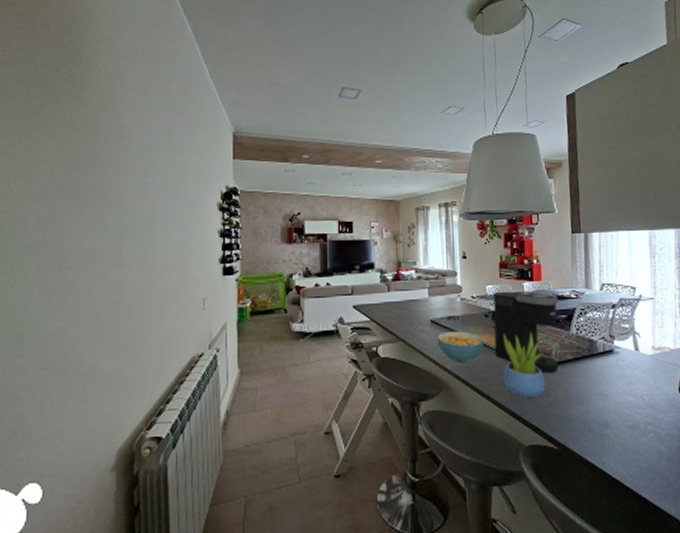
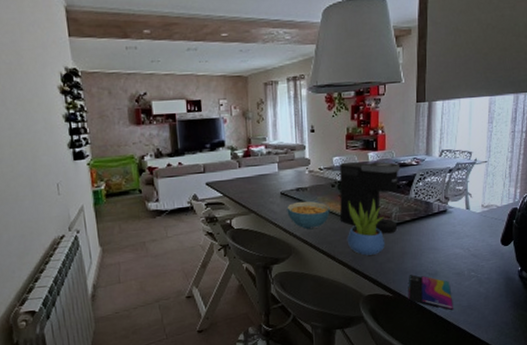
smartphone: none [575,424,631,473] -> present [408,275,453,311]

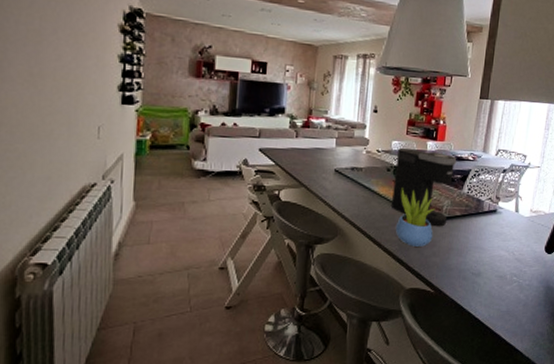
cereal bowl: present [287,201,330,230] -> none [338,181,382,212]
smartphone: present [408,275,453,311] -> none [448,272,493,315]

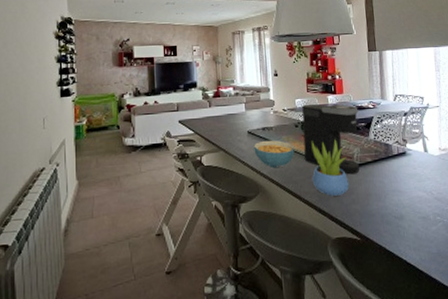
cereal bowl: none [338,181,382,212] -> present [254,140,295,169]

